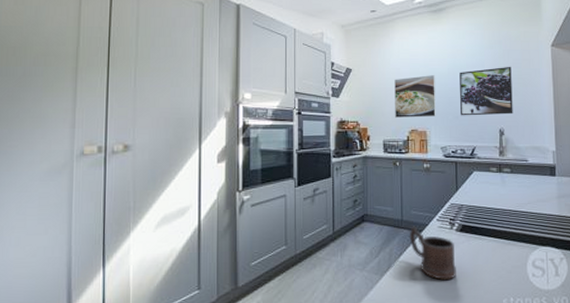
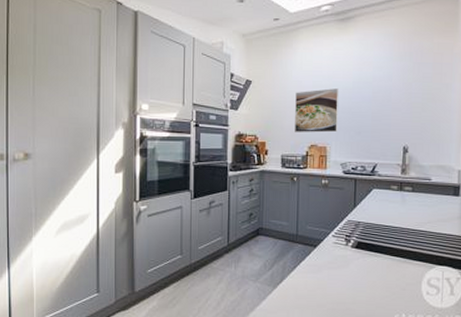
mug: present [410,226,456,280] -> none [304,241,349,294]
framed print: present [459,66,513,116] -> none [363,80,421,132]

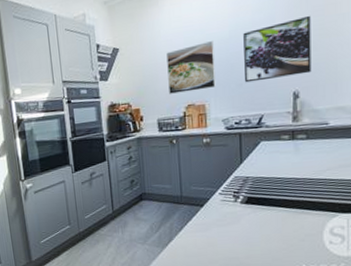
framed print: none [363,80,421,132] -> present [243,15,312,83]

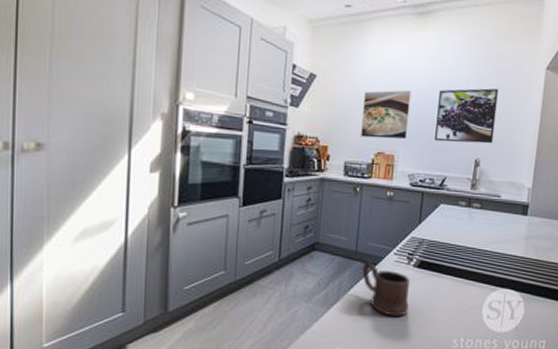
mug: none [190,201,241,250] -> present [362,258,410,316]

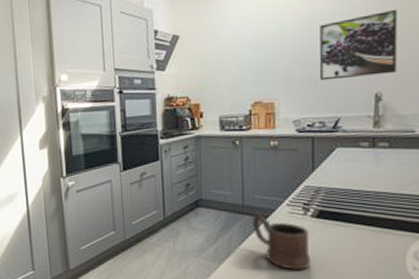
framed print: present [361,90,411,140] -> none [232,32,287,89]

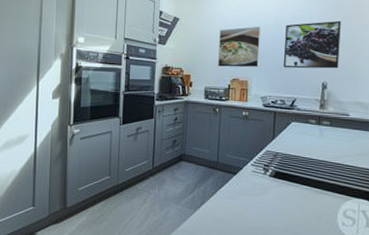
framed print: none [232,32,287,89] -> present [218,27,261,68]
mug: present [253,211,310,270] -> none [224,168,267,220]

